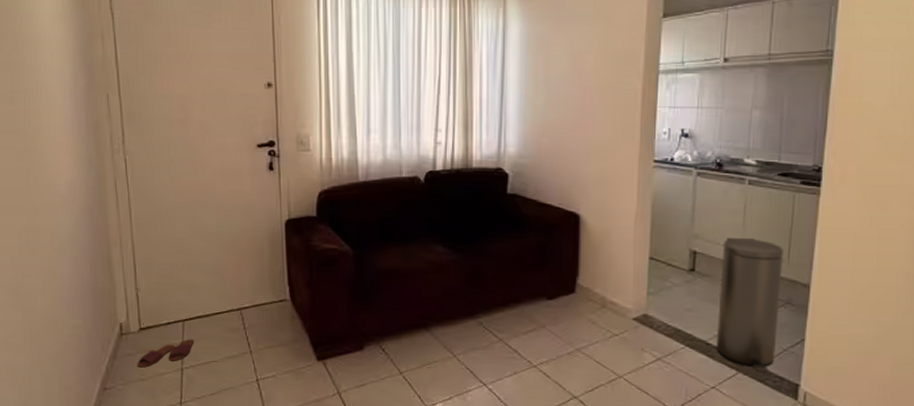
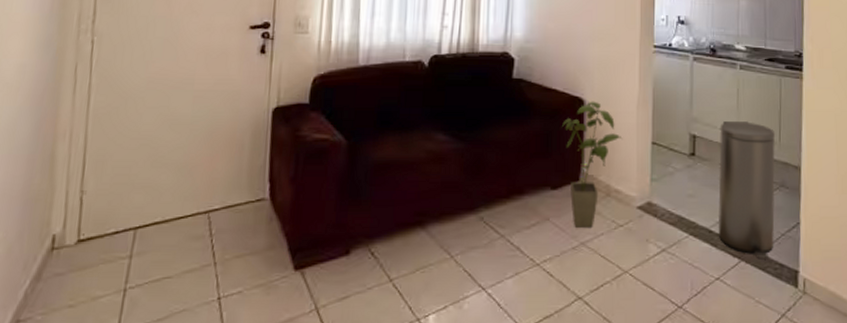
slippers: present [137,339,194,368] -> none [66,251,145,291]
house plant: none [556,216,619,335] -> present [561,101,623,227]

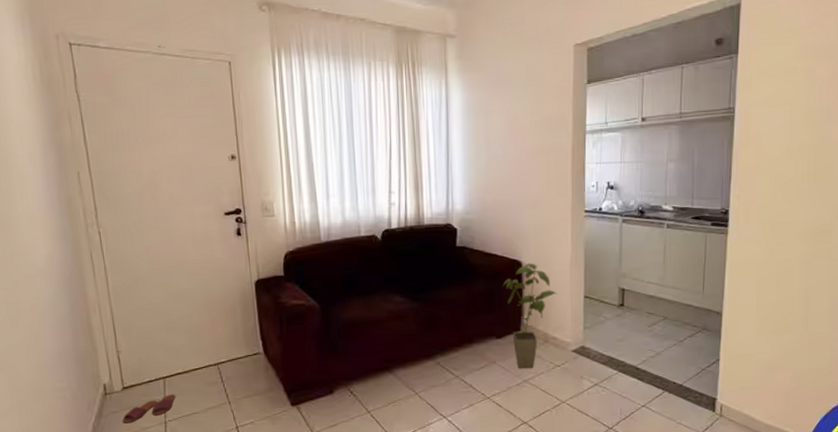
slippers: none [66,251,145,291] -> present [122,394,175,424]
pedal bin: present [718,121,776,258] -> none [644,275,700,389]

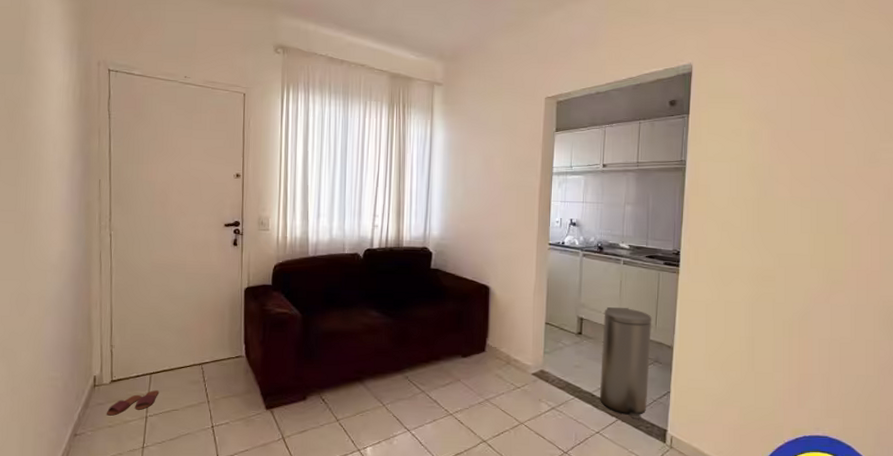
house plant: present [502,263,558,368] -> none [470,288,521,388]
pedal bin: none [644,275,700,389] -> present [599,307,653,418]

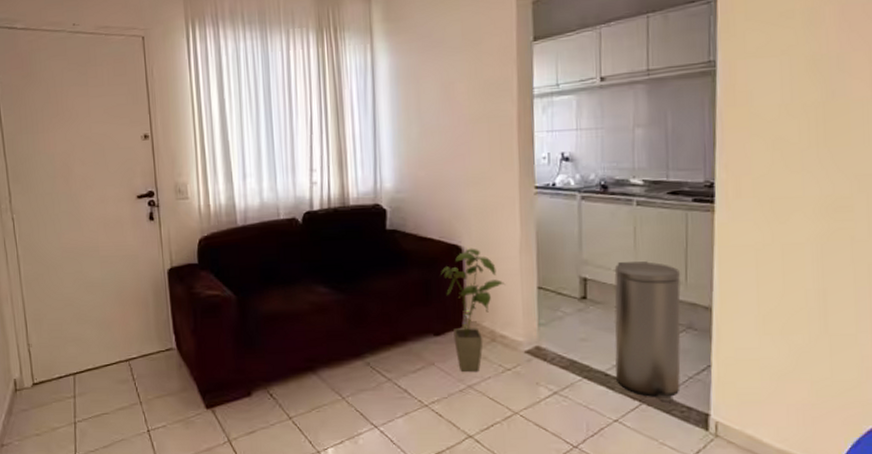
slippers: present [106,390,159,416] -> none [31,392,85,423]
house plant: none [470,288,521,388] -> present [440,248,506,371]

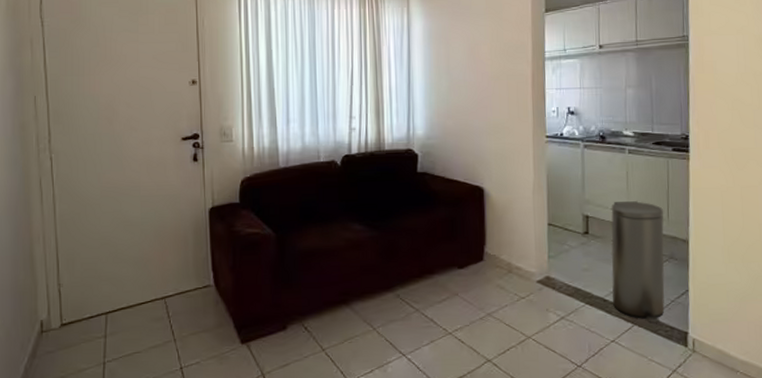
house plant: present [440,248,506,371] -> none [464,189,521,301]

